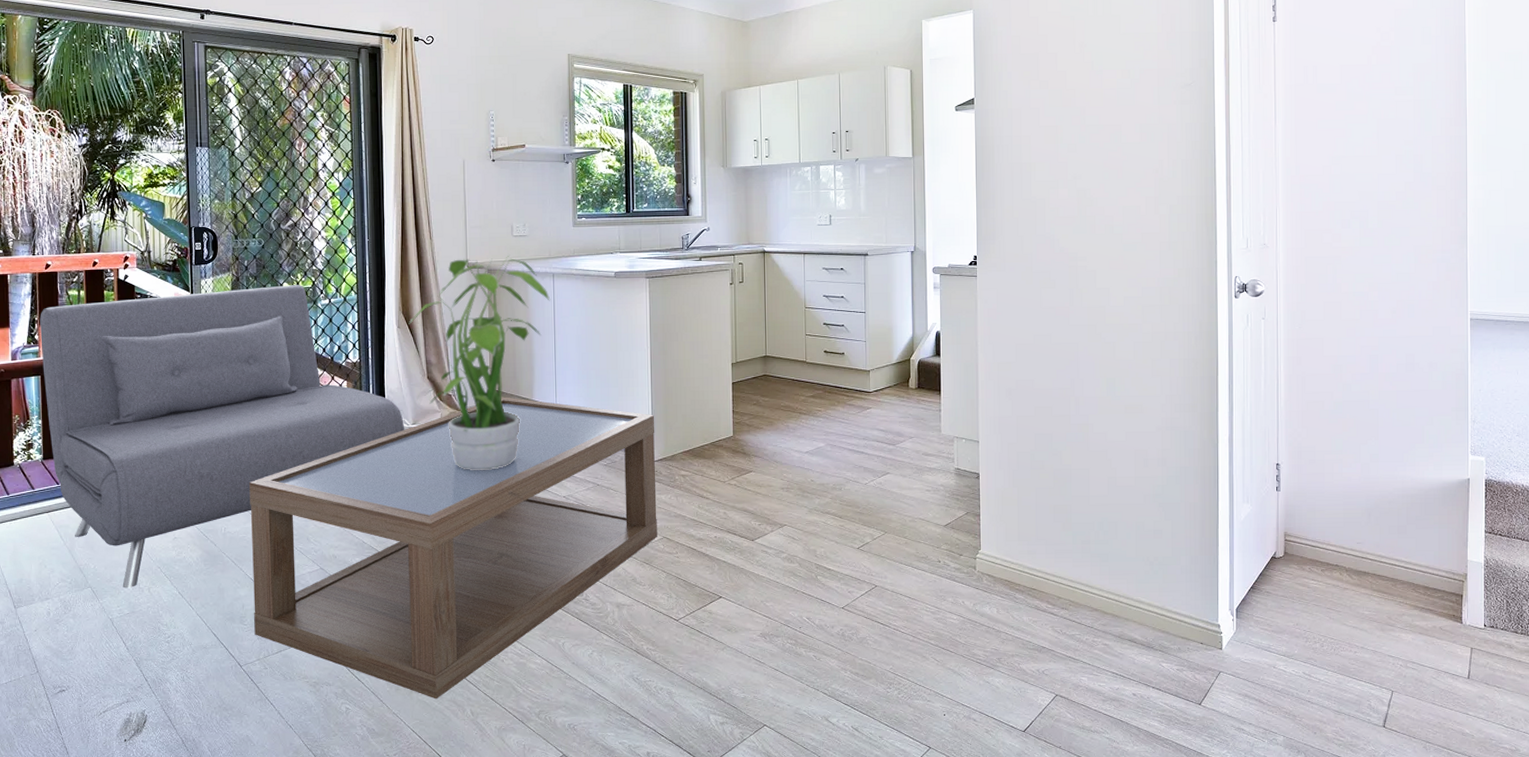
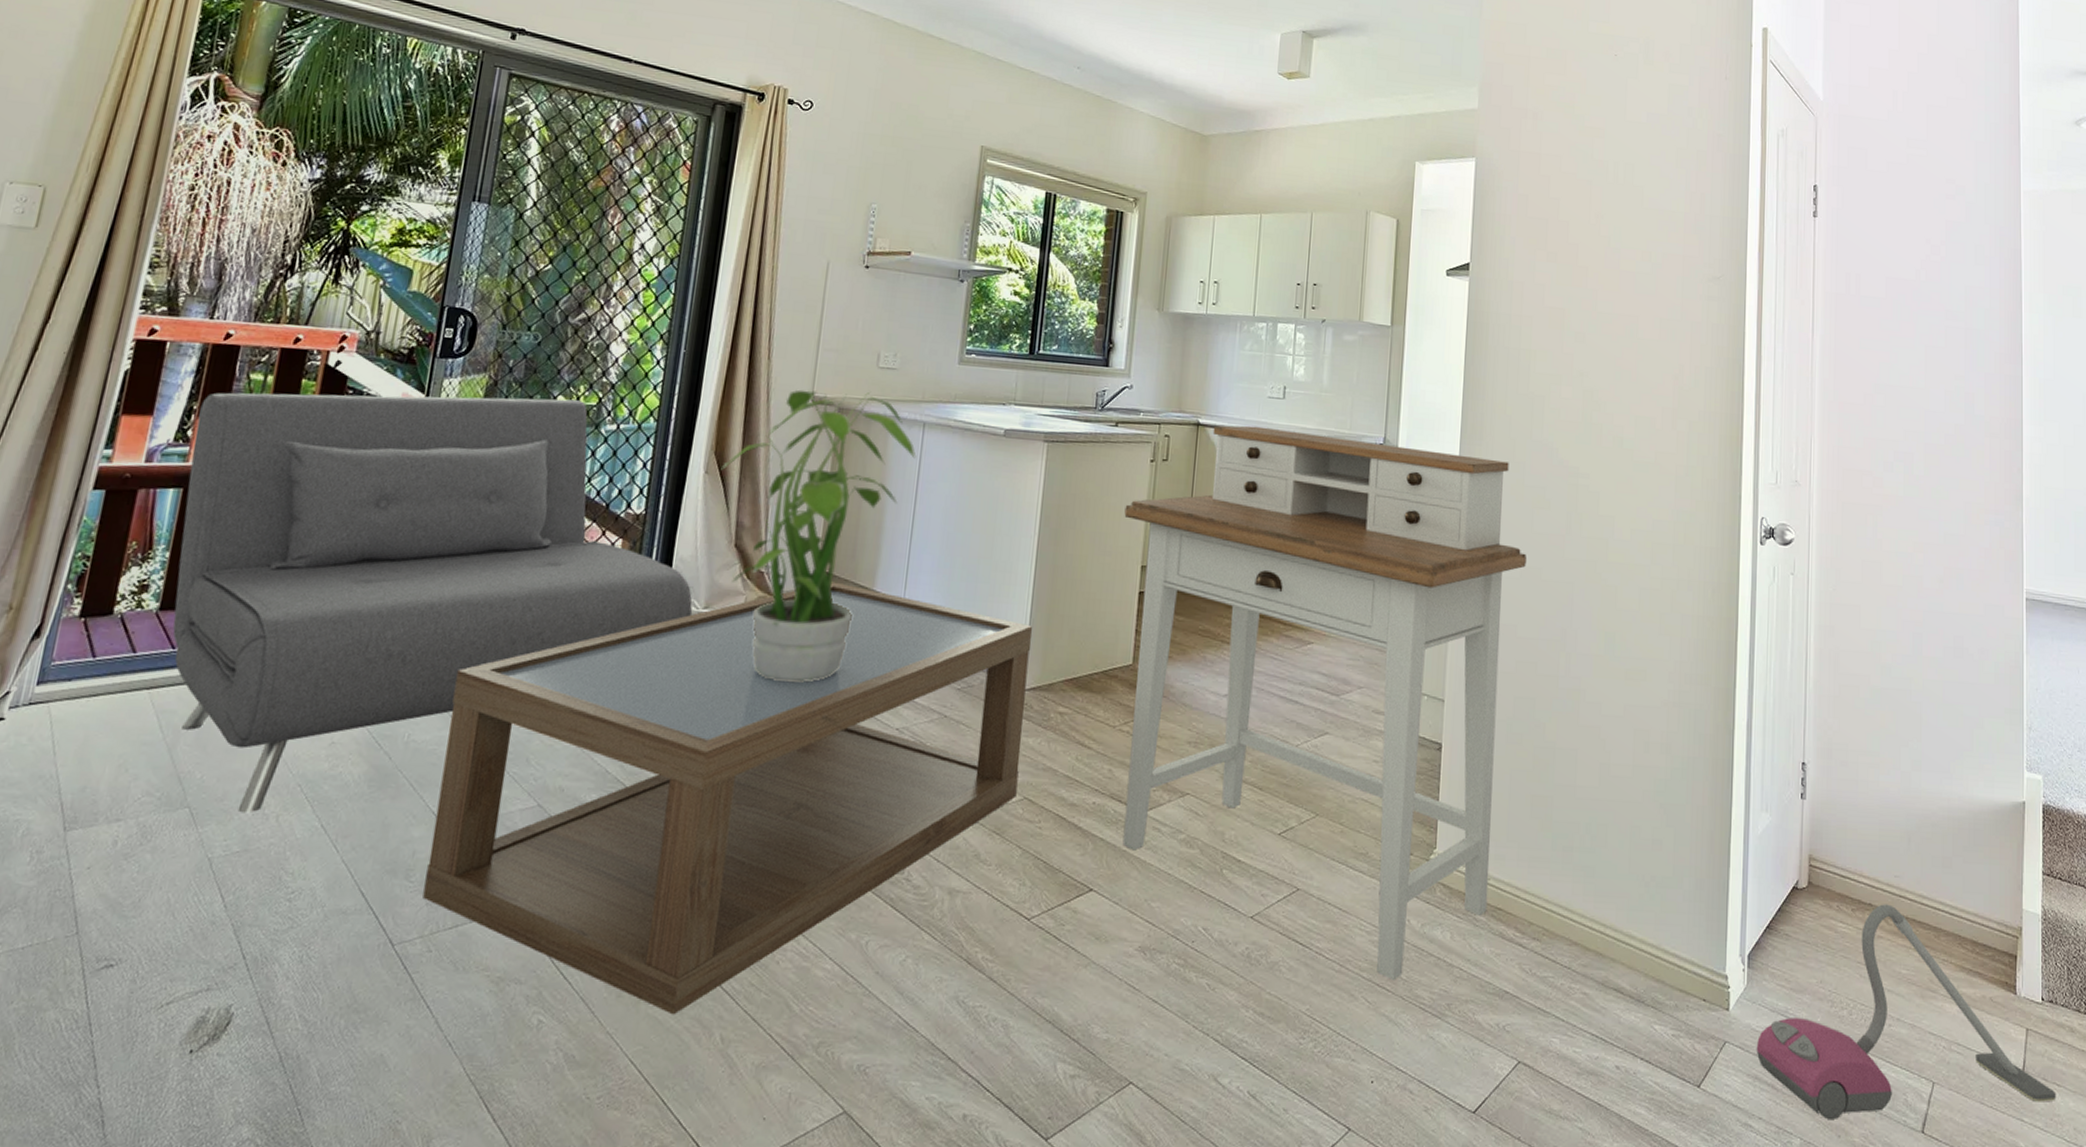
desk: none [714,248,1039,645] -> present [1122,425,1527,982]
vacuum cleaner: none [1245,564,1497,722] -> present [1756,904,2056,1121]

